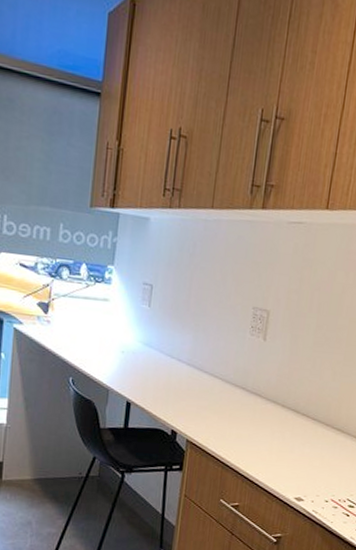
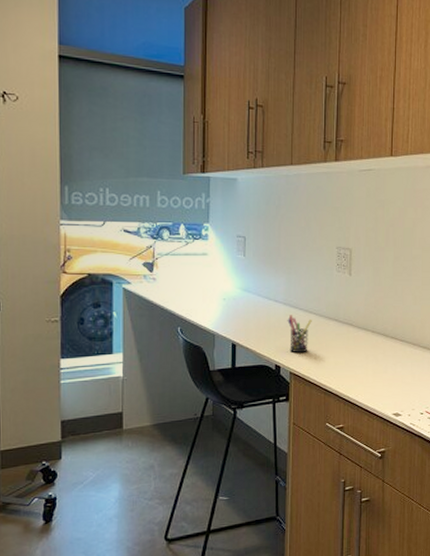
pen holder: none [188,377,217,421] -> present [287,315,312,353]

